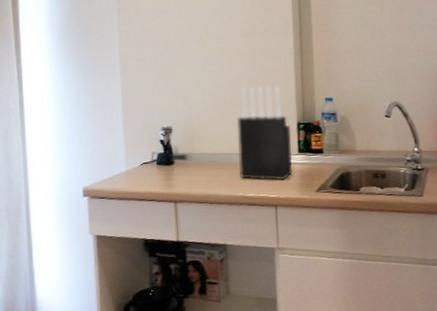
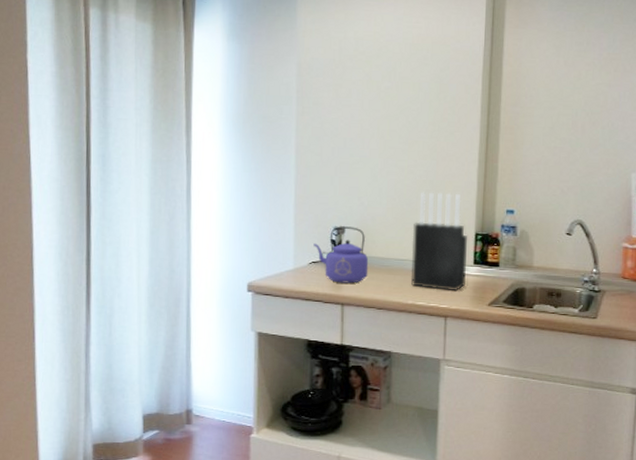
kettle: none [143,126,198,181] -> present [313,226,369,284]

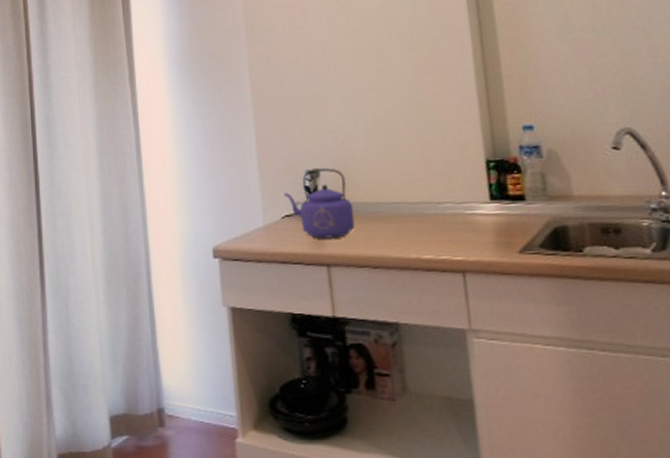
knife block: present [411,192,468,290] -> none [404,113,483,238]

